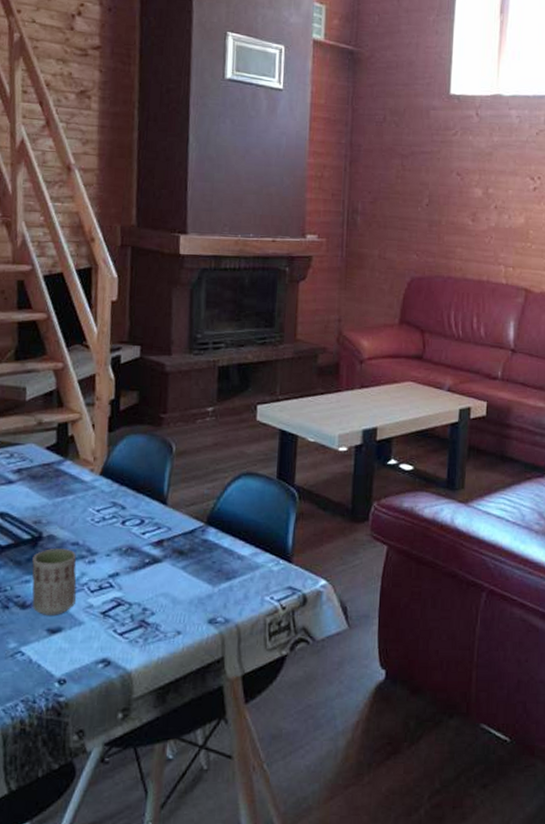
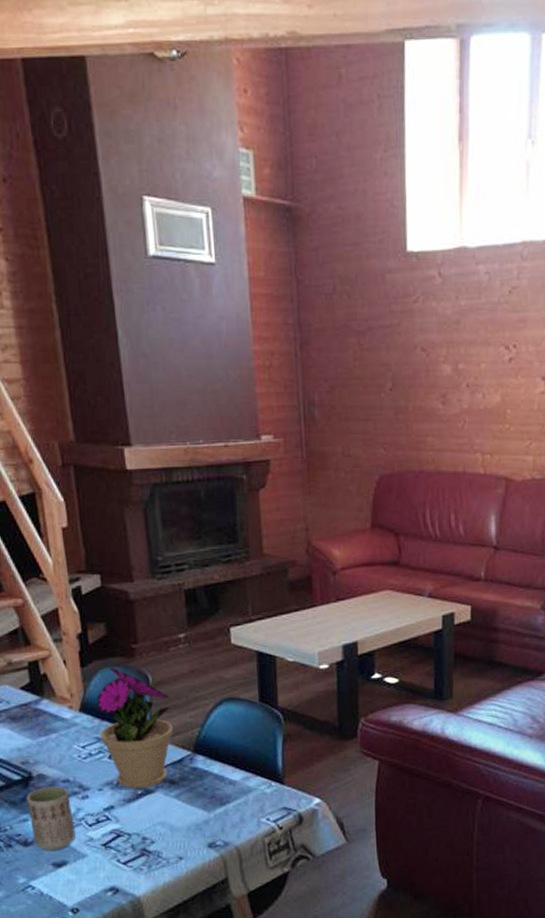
flower pot: none [116,435,191,557] -> present [97,668,173,789]

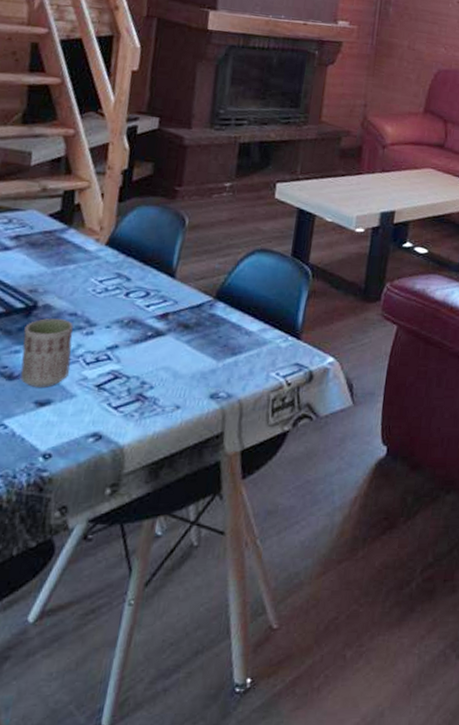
flower pot: present [97,668,173,789] -> none [121,206,203,330]

